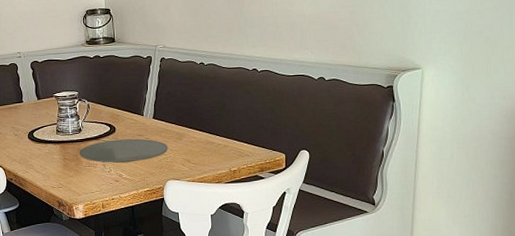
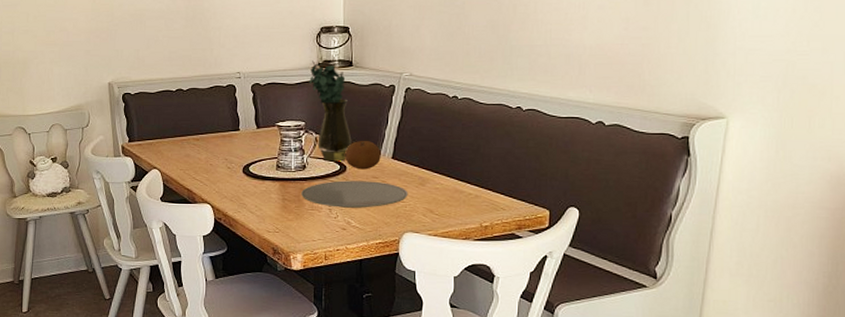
vase: none [79,39,119,125] -> present [309,61,352,162]
fruit: none [114,104,144,130] -> present [345,140,381,170]

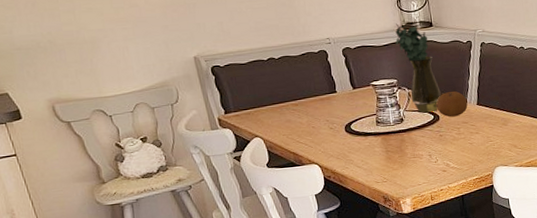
plate: present [301,180,408,208] -> none [402,126,495,153]

